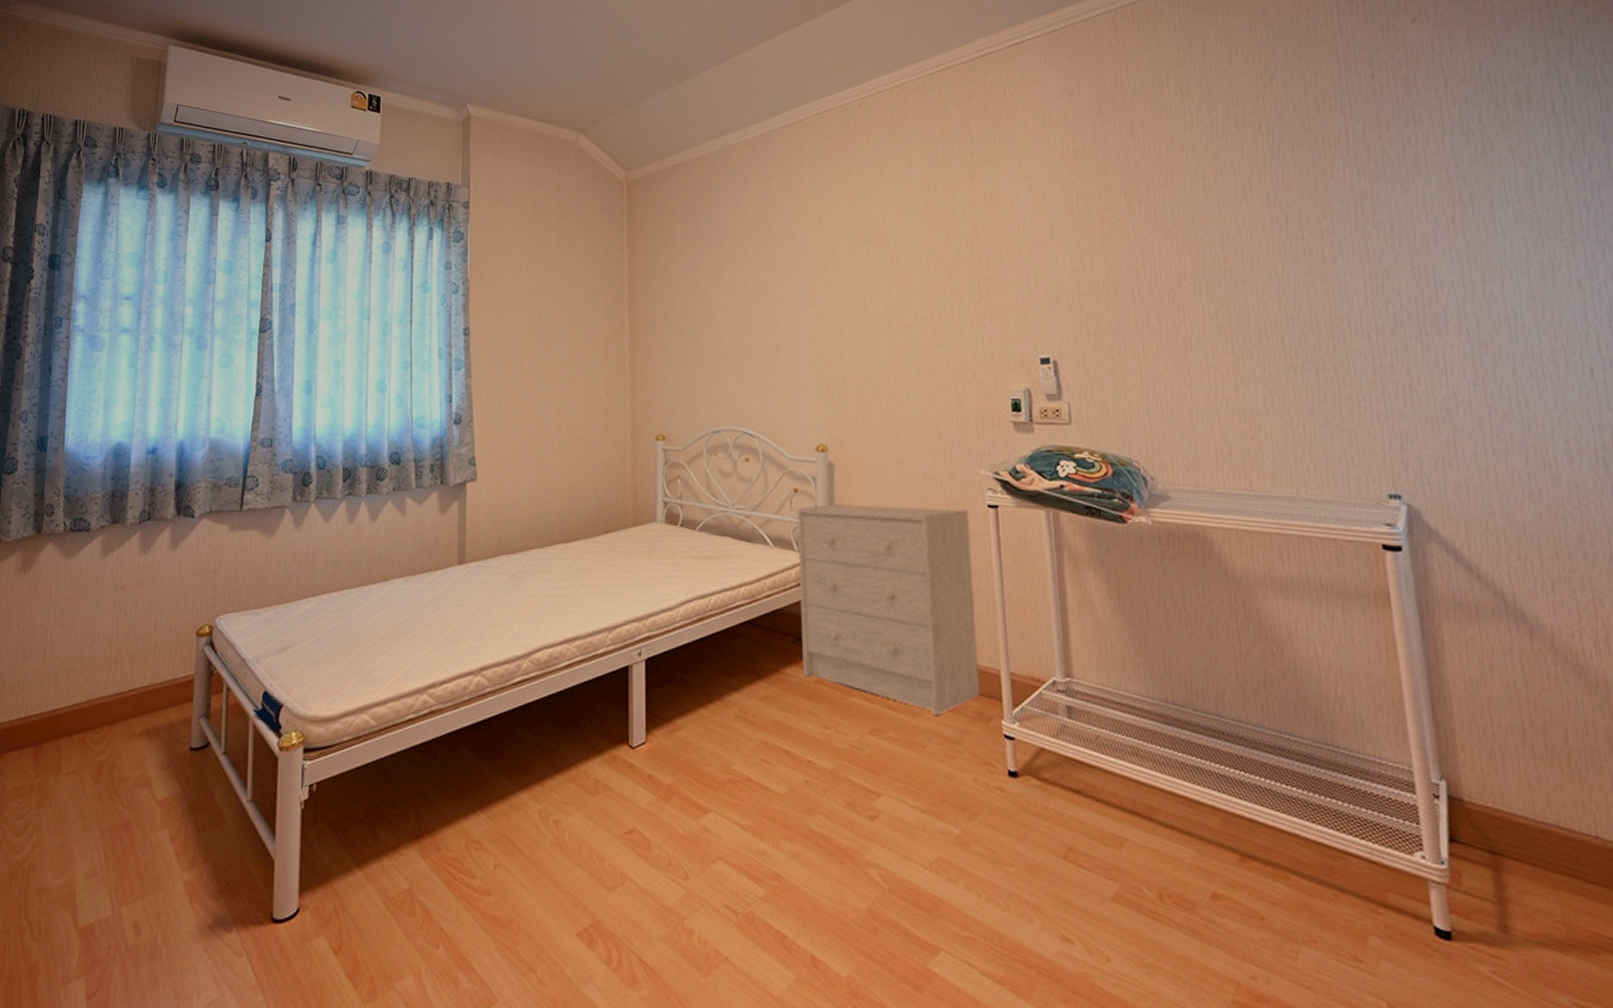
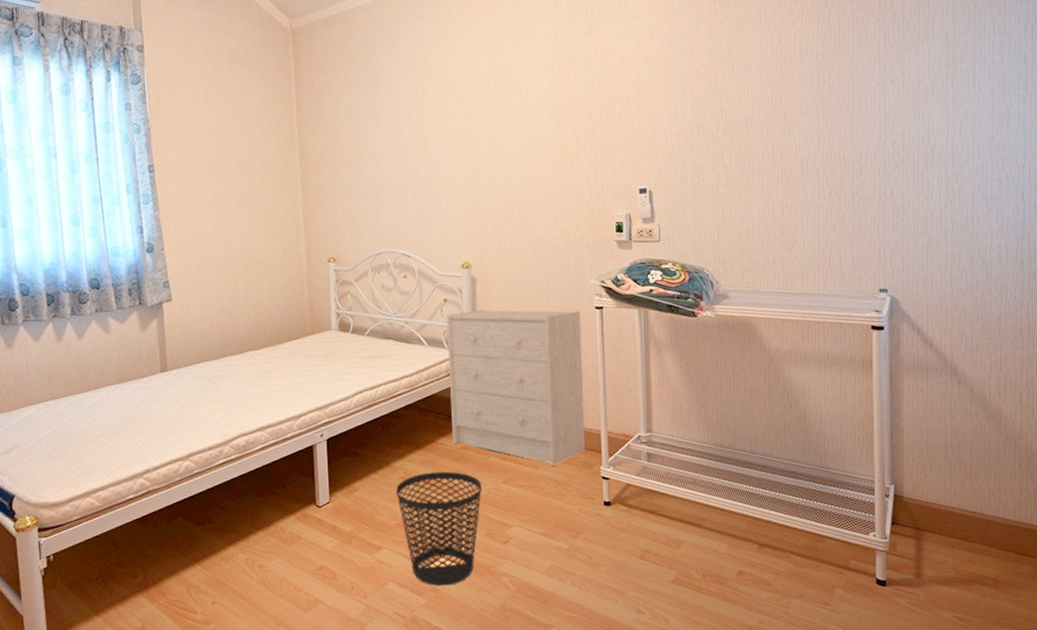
wastebasket: none [729,712,842,873] -> present [395,471,483,586]

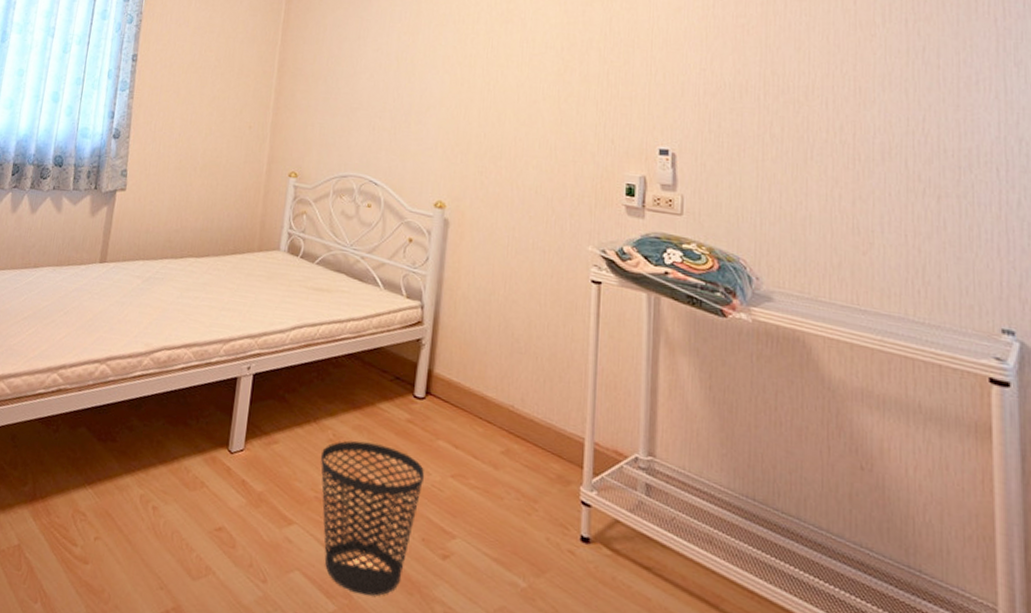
dresser: present [447,309,586,466] -> none [396,256,572,471]

